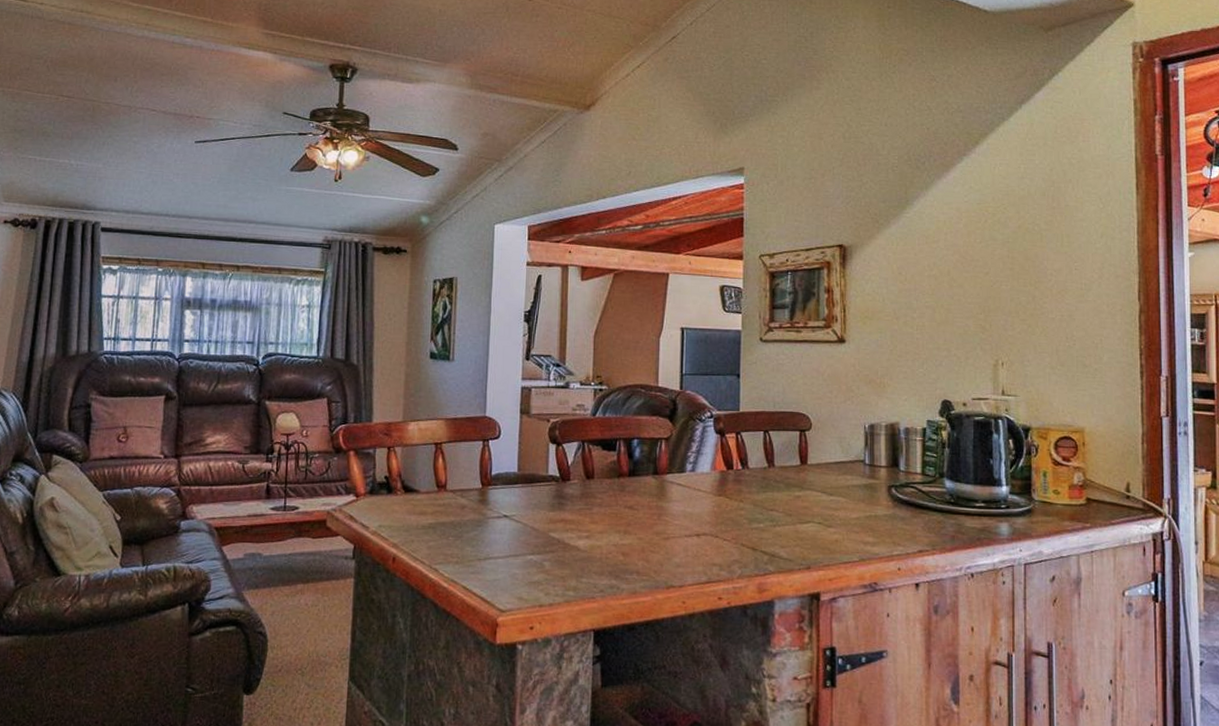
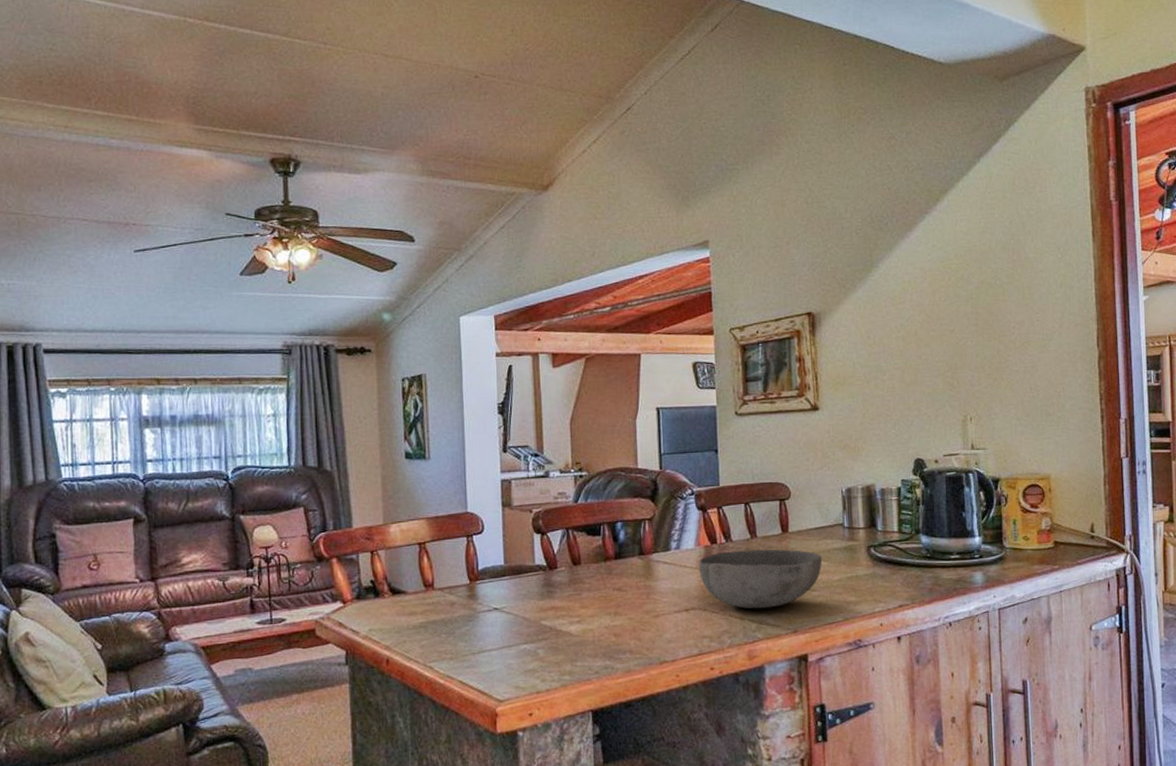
bowl: none [712,478,841,541] -> present [698,549,823,609]

